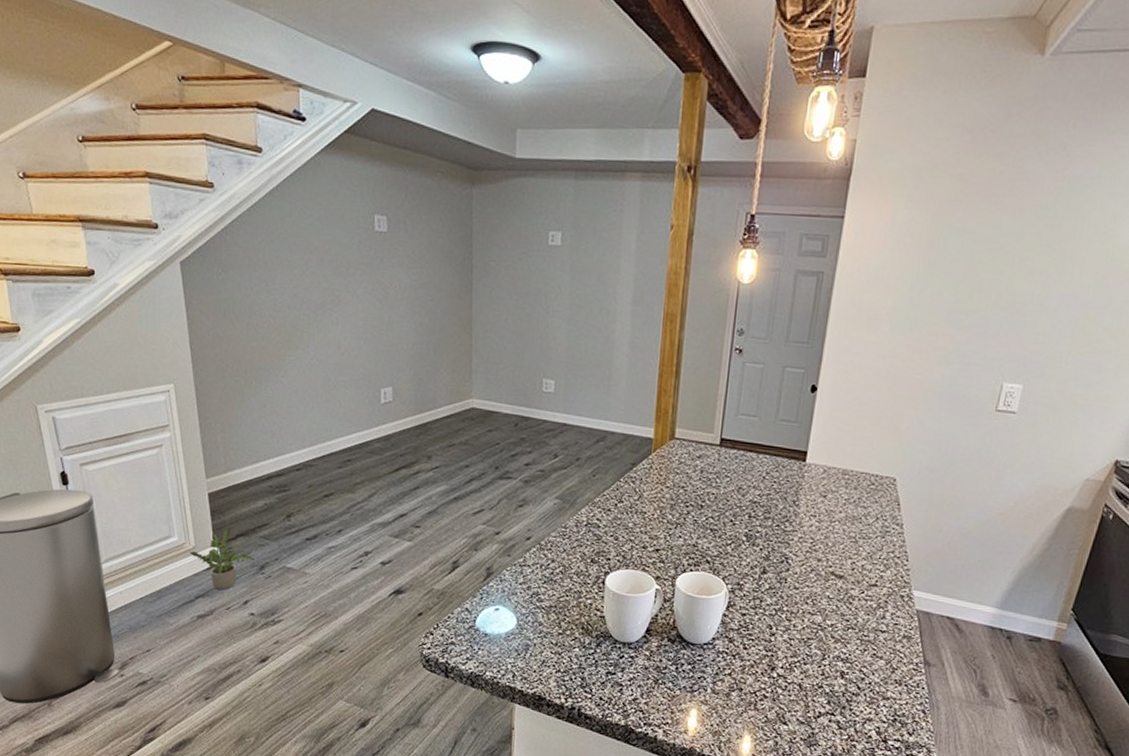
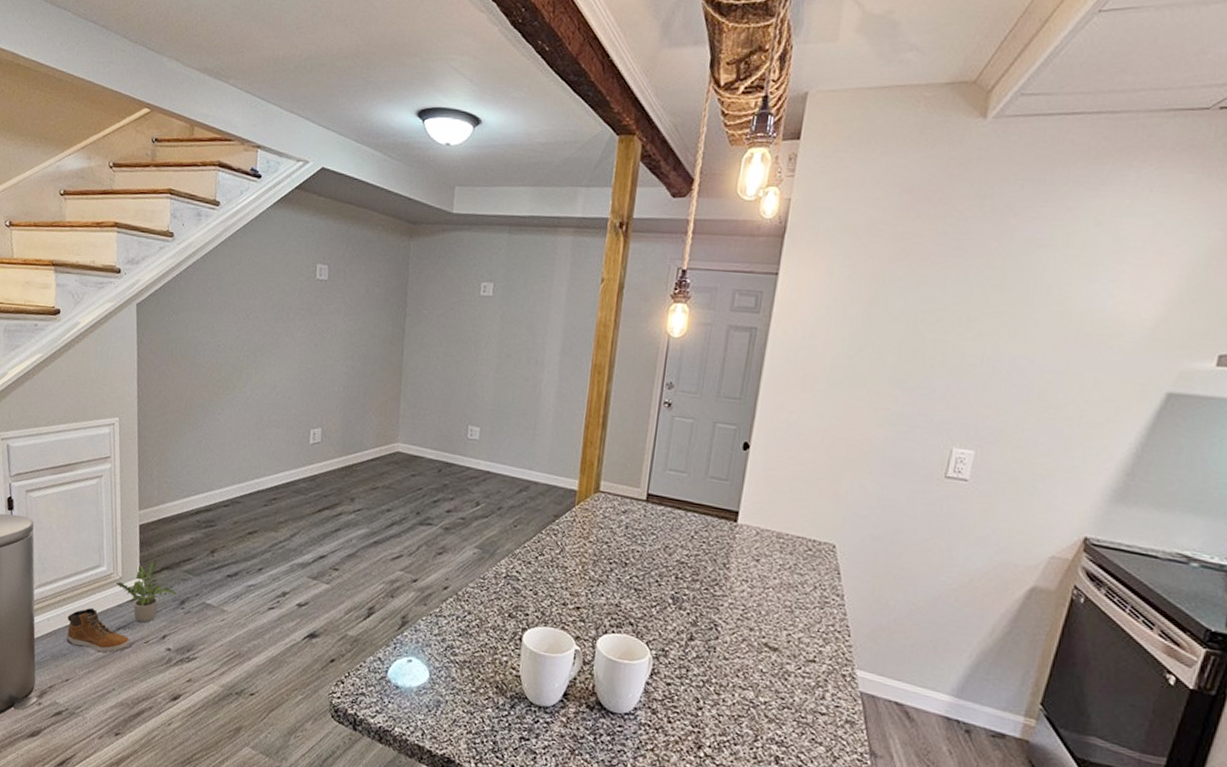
boot: none [142,578,211,622] -> present [66,607,130,653]

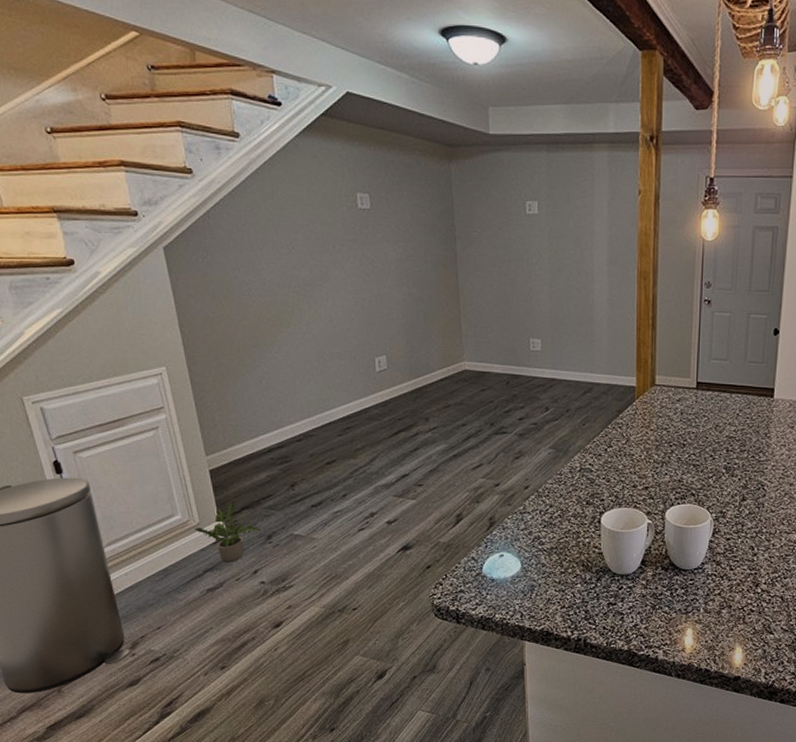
boot: present [66,607,130,653] -> none [148,556,220,597]

